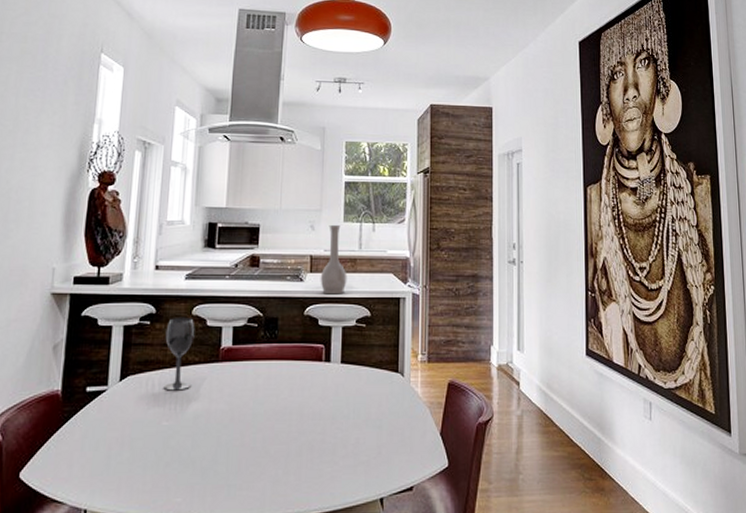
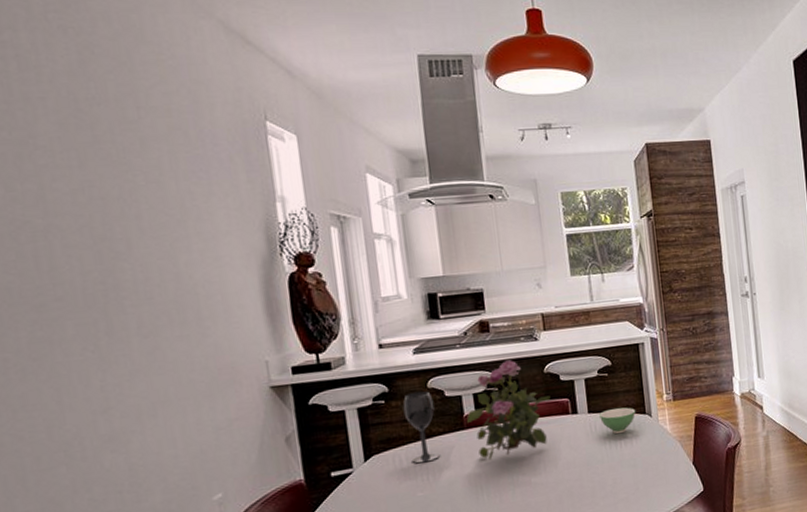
flower bouquet: none [223,297,307,399] -> present [467,360,551,461]
vase: present [320,224,347,295] -> none [554,279,584,350]
bowl: none [350,361,389,390] -> present [598,407,636,434]

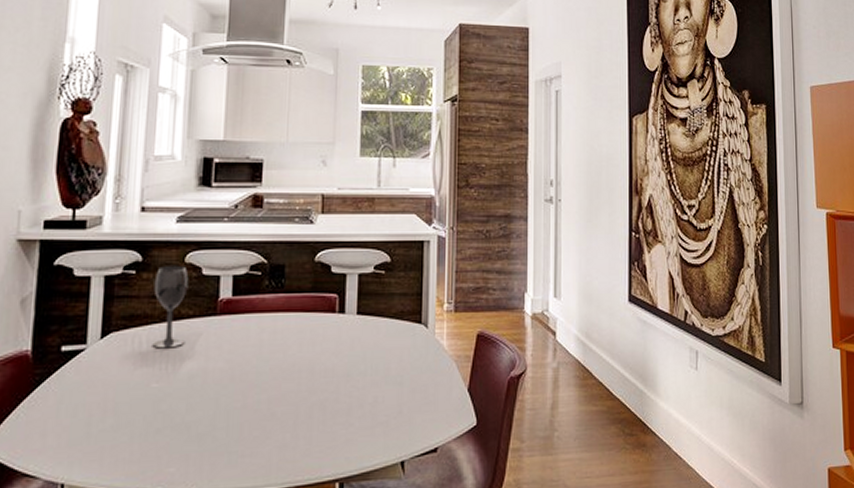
flower bouquet: present [467,360,551,461] -> none [221,242,318,356]
bowl: present [598,407,636,434] -> none [368,312,411,344]

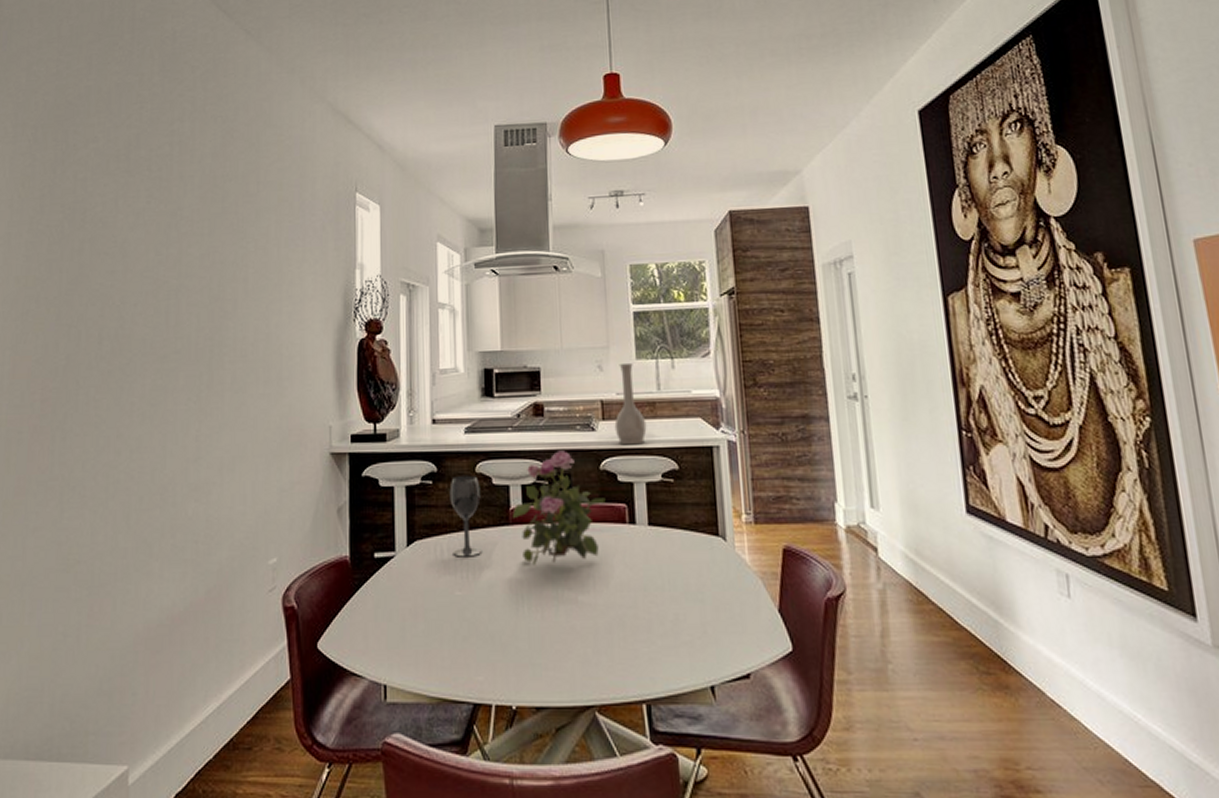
flower bouquet: none [221,242,318,356] -> present [513,450,606,566]
vase: none [333,159,364,238] -> present [614,362,647,445]

